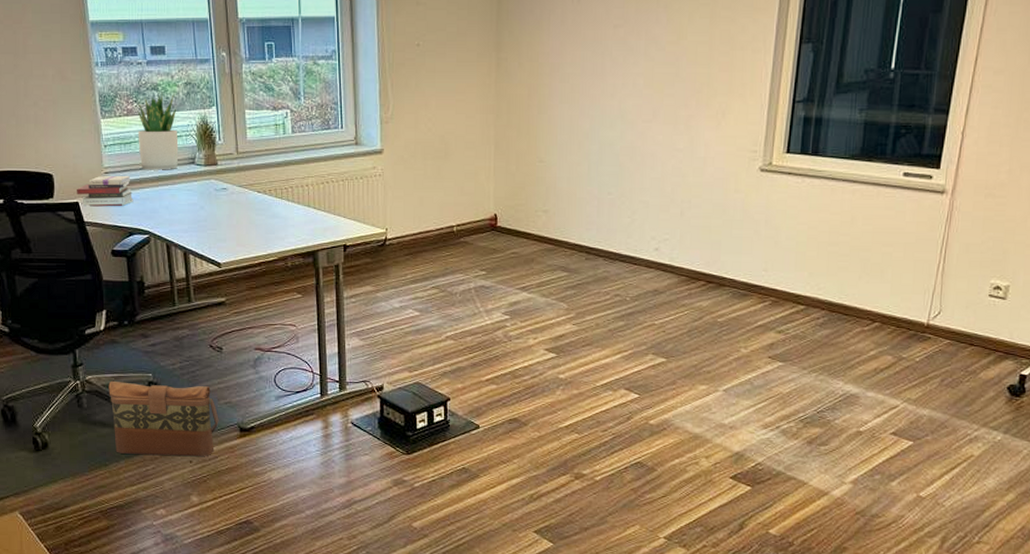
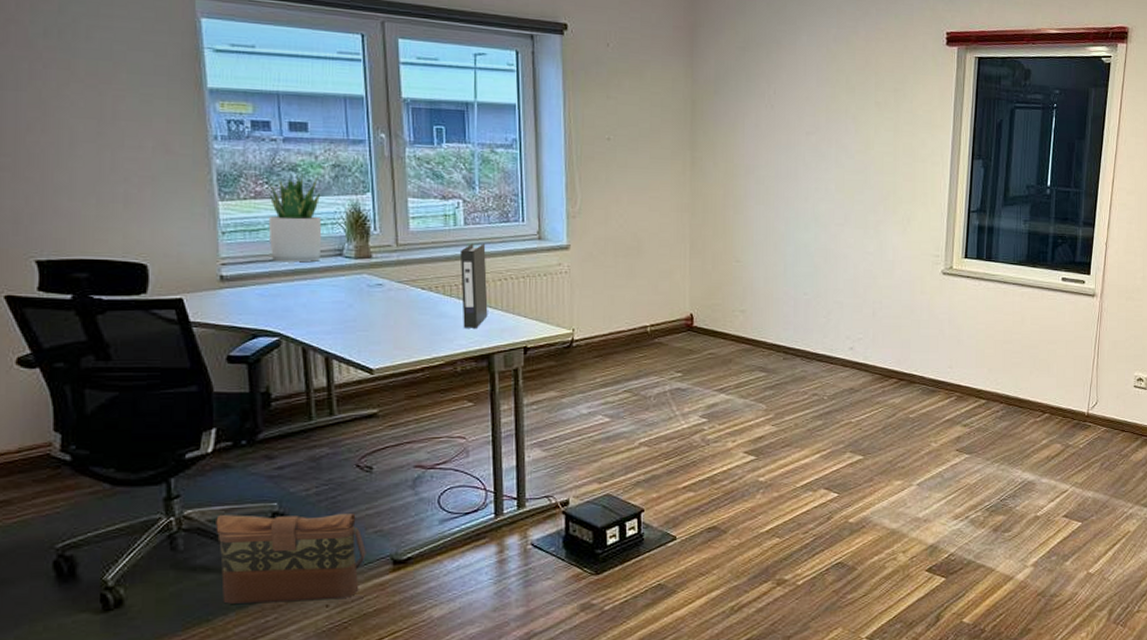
books: present [77,175,134,207] -> none [181,267,260,305]
binder: none [288,150,313,227] -> present [459,243,488,328]

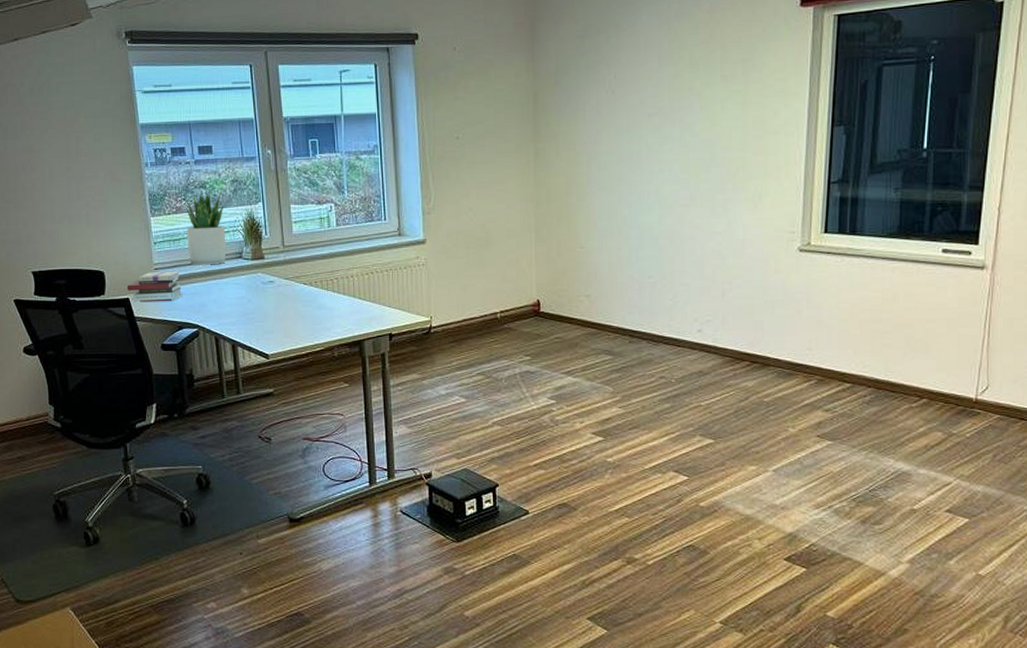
books: none [181,267,260,305] -> present [127,271,183,302]
shoulder bag: present [216,514,366,605] -> none [159,473,269,549]
binder: present [459,243,488,328] -> none [333,242,358,318]

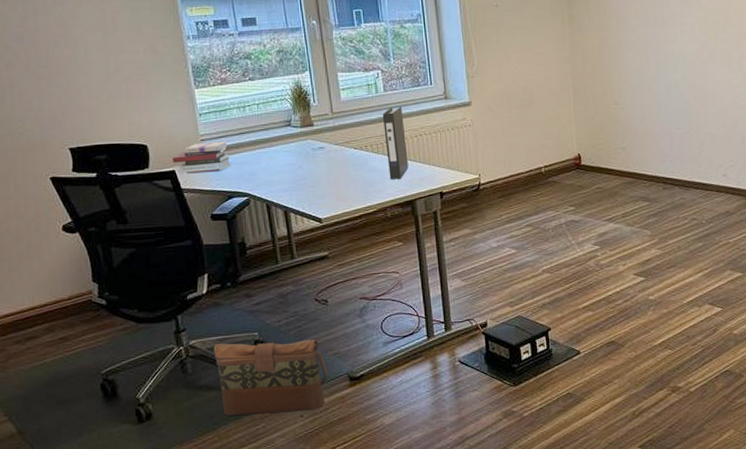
shoulder bag: none [159,473,269,549] -> present [213,339,328,416]
planter: present [186,189,226,266] -> none [231,60,275,135]
binder: none [333,242,358,318] -> present [382,106,409,179]

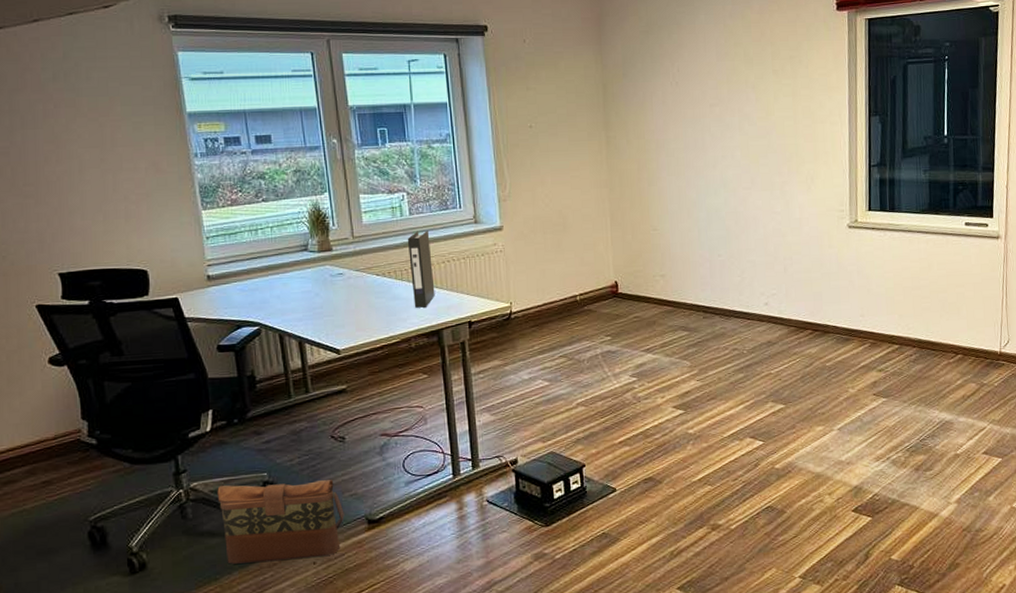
books: present [173,141,232,174] -> none [176,266,241,302]

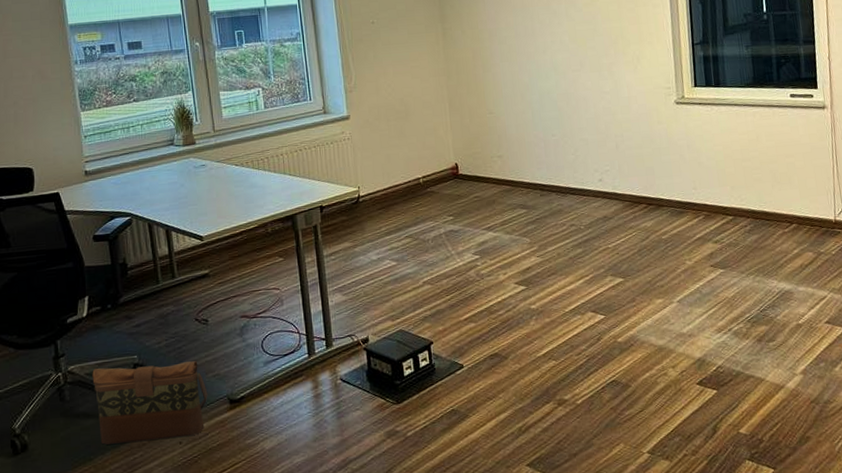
binder: present [407,230,435,308] -> none [263,122,289,195]

